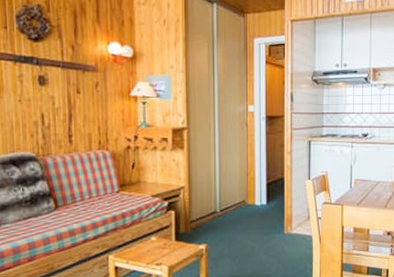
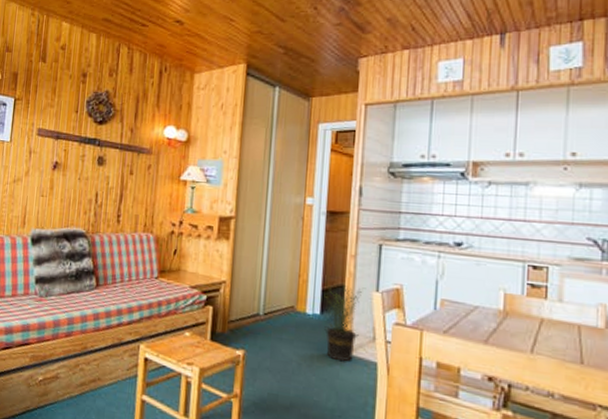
potted plant: none [267,176,301,239] -> present [323,280,366,362]

